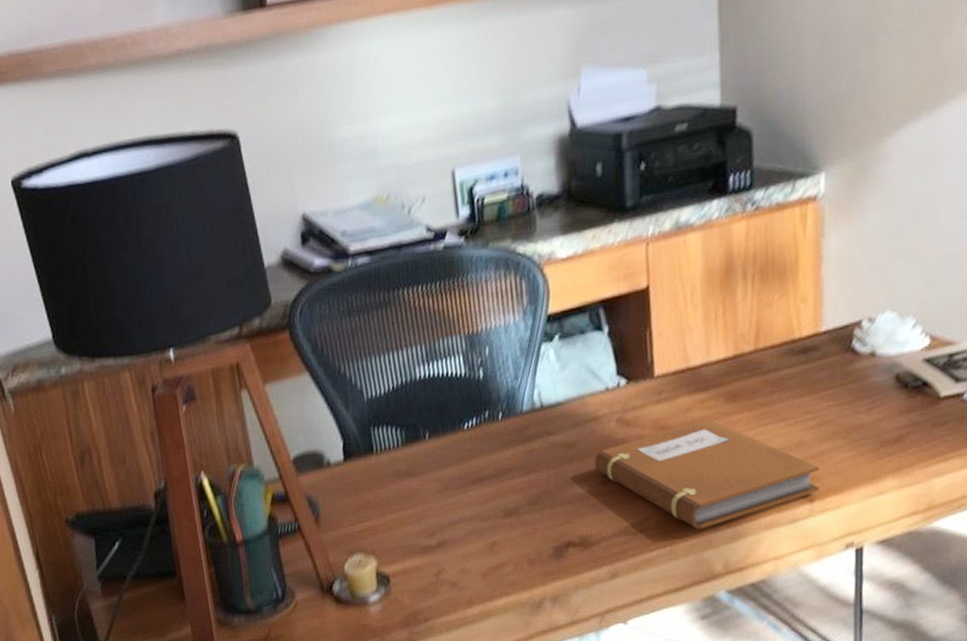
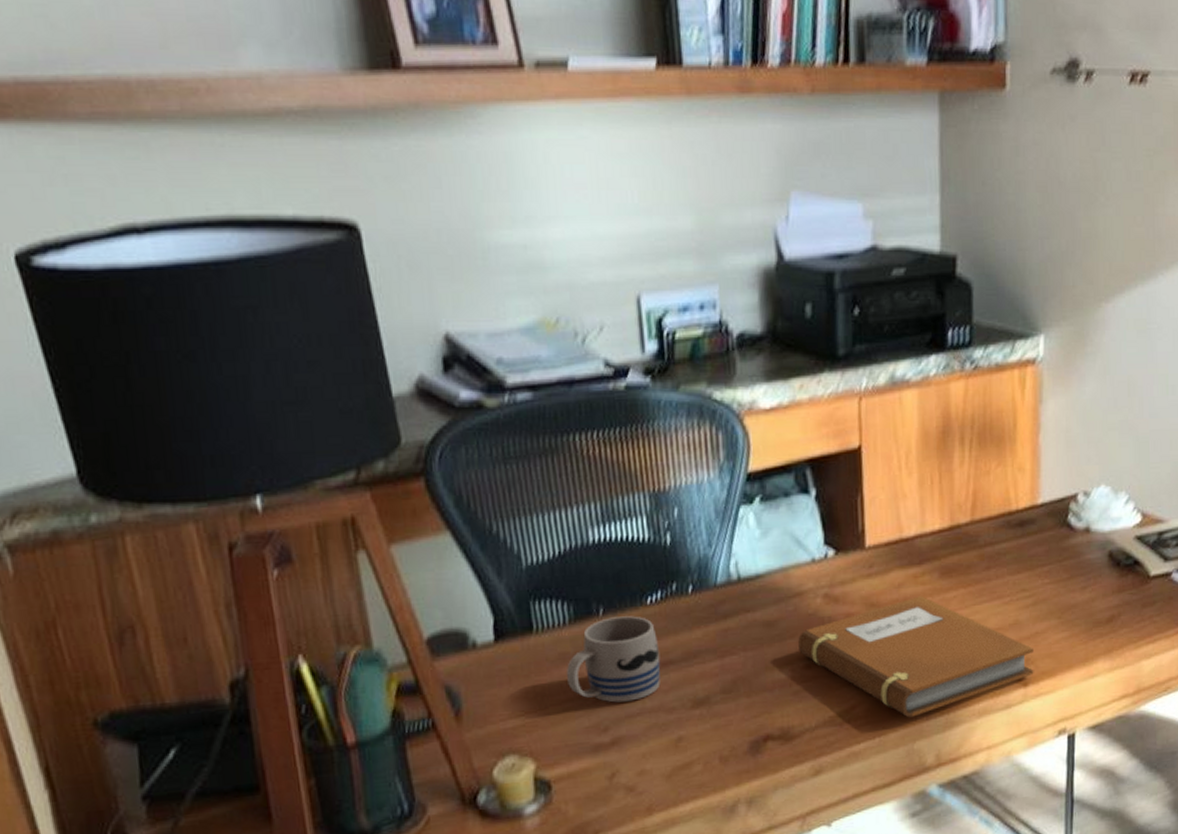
mug: none [400,439,477,512] -> present [566,616,661,703]

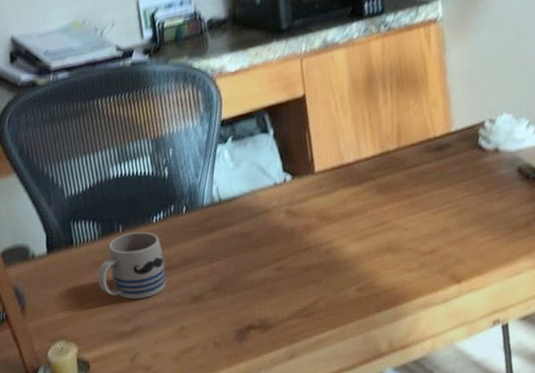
notebook: present [798,595,1035,718] -> none [268,209,465,310]

